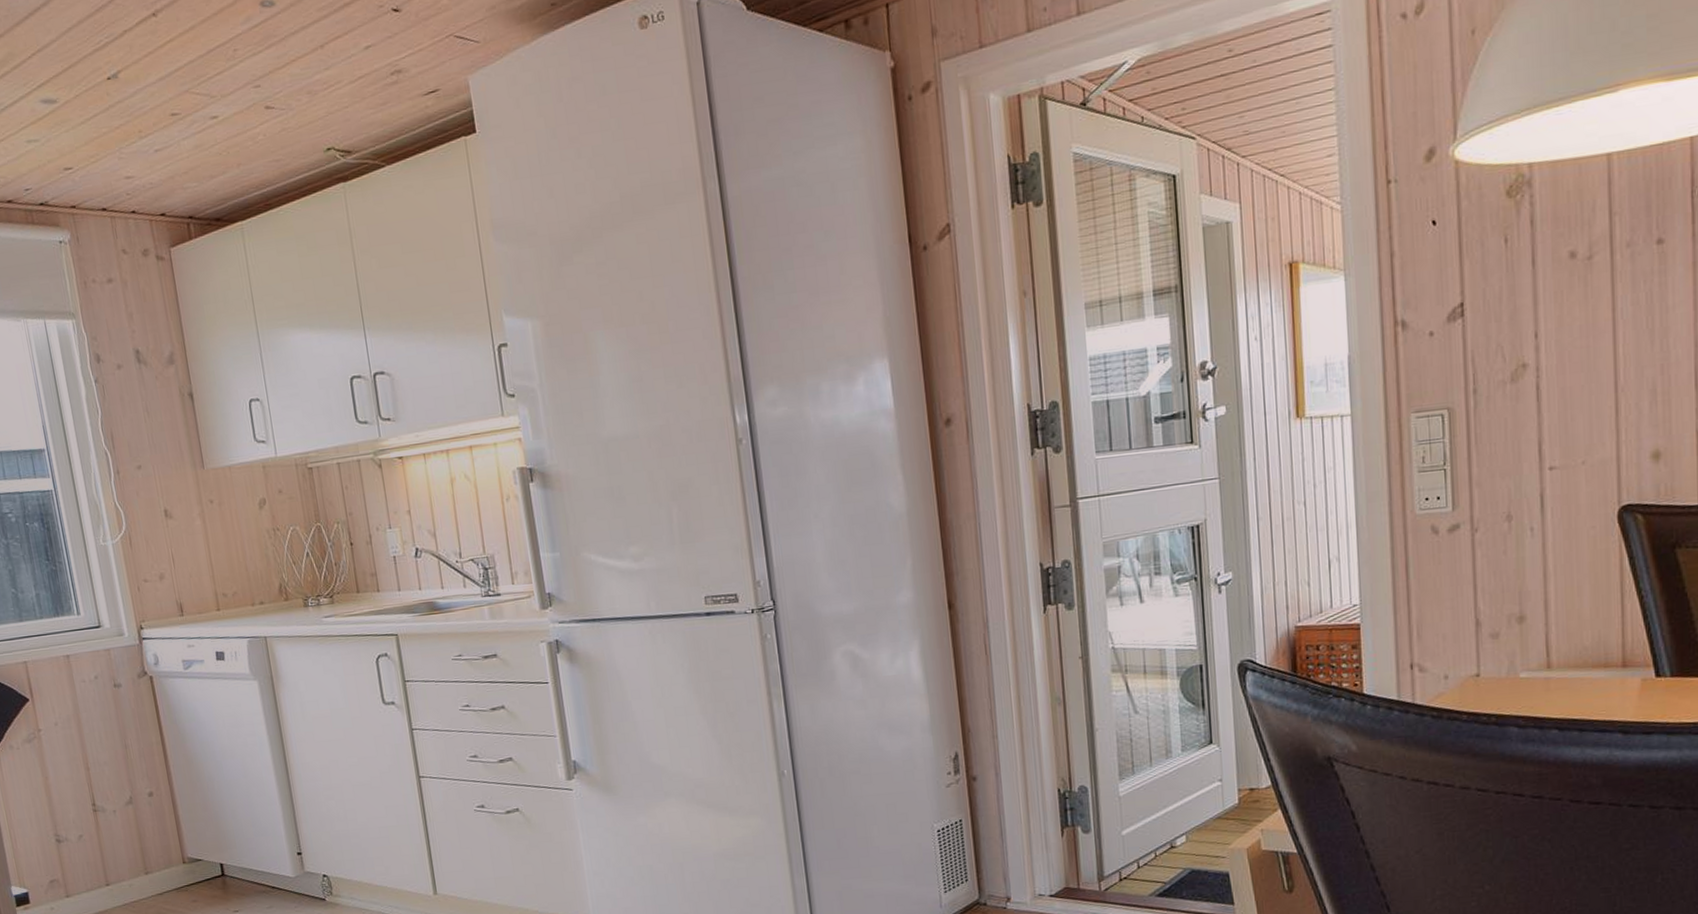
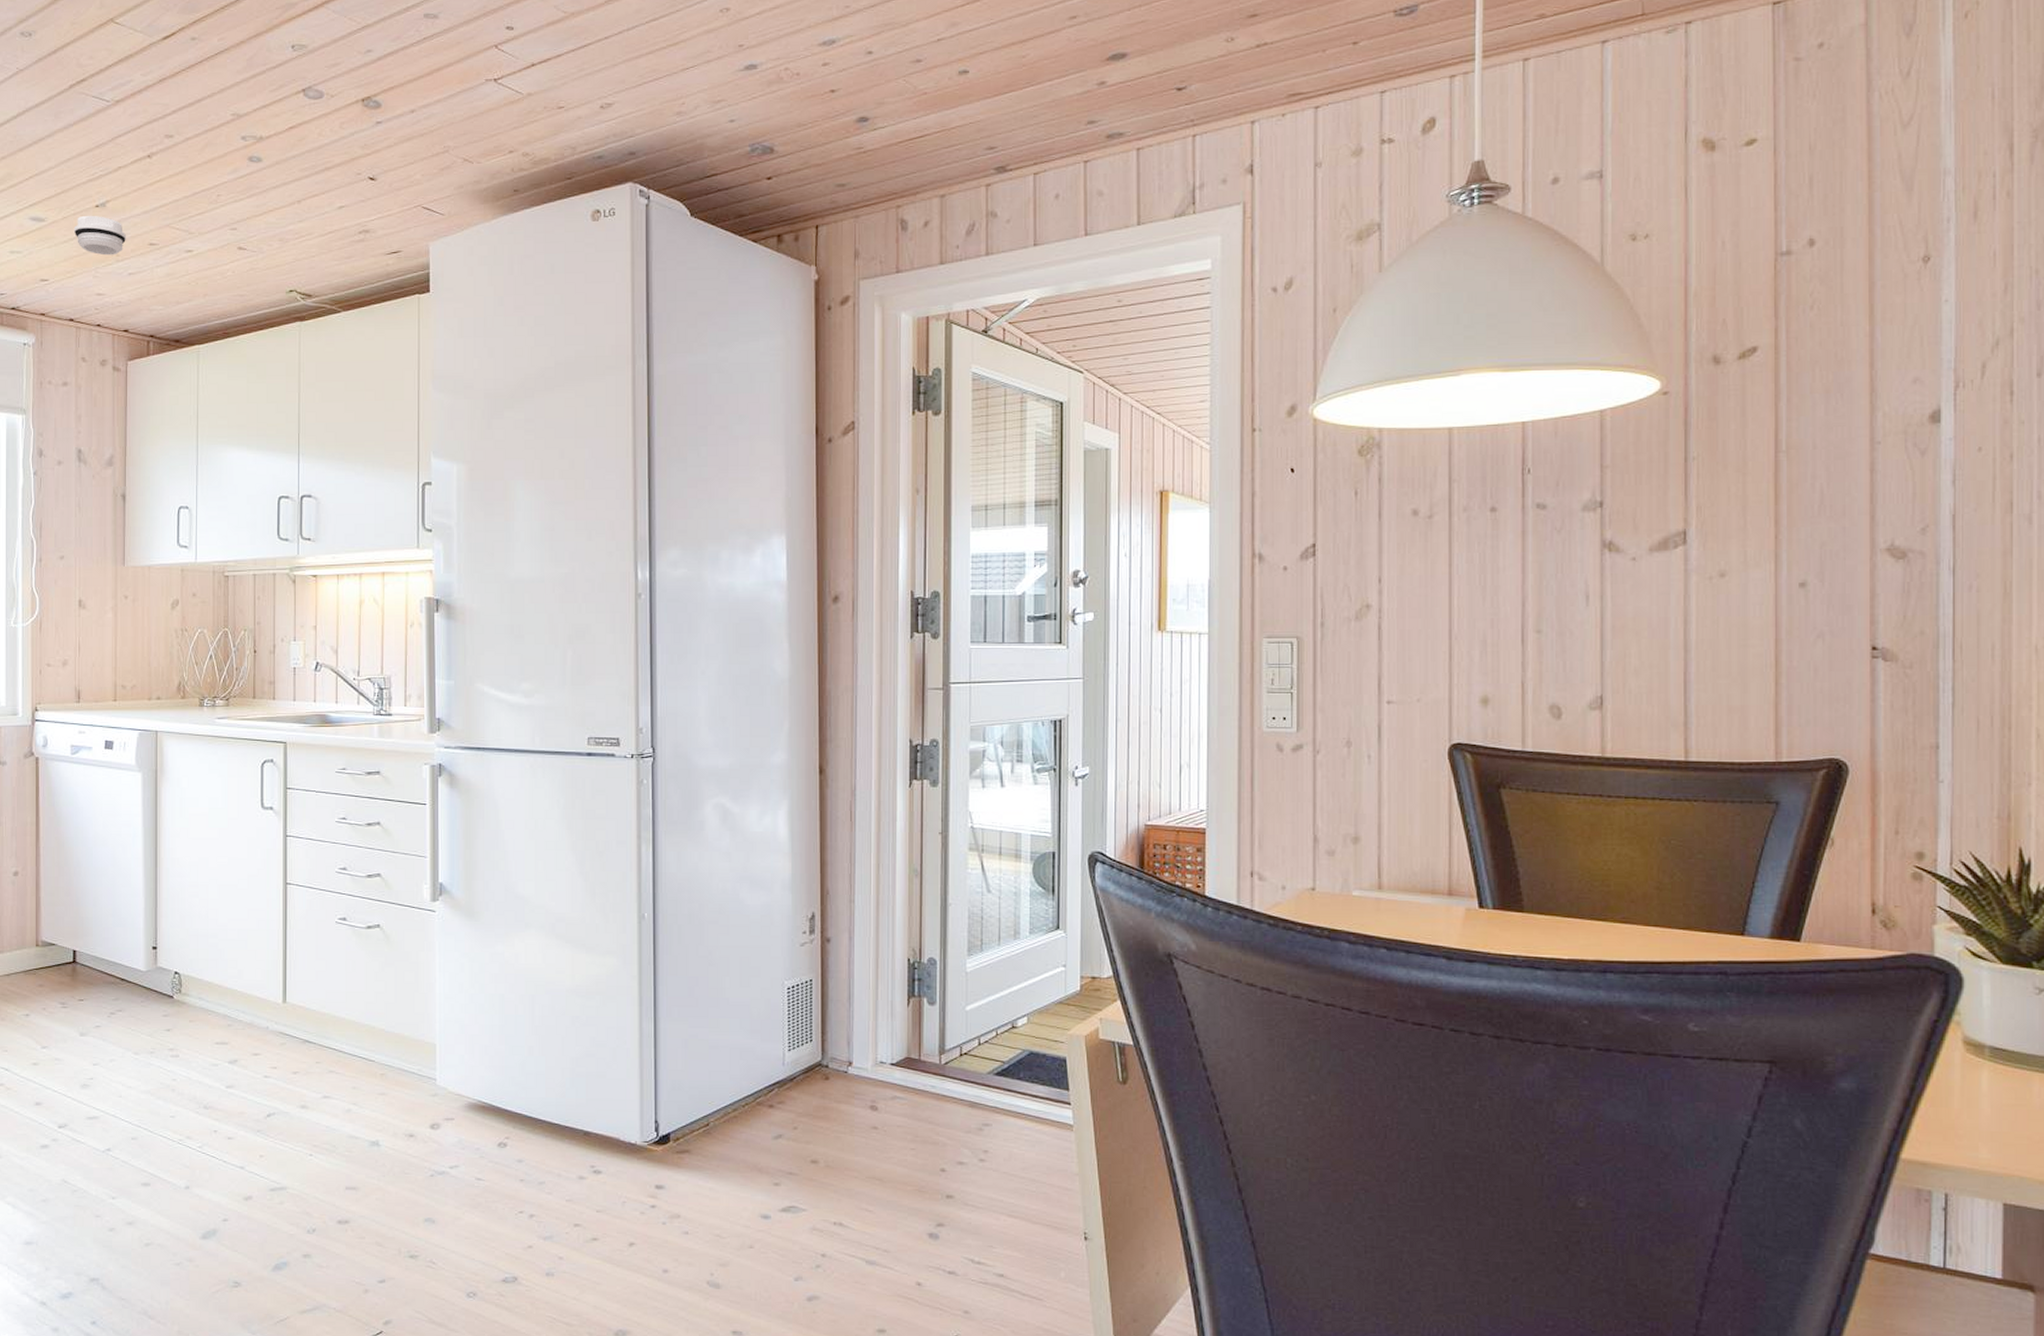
smoke detector: none [88,89,146,134] -> present [73,215,126,256]

